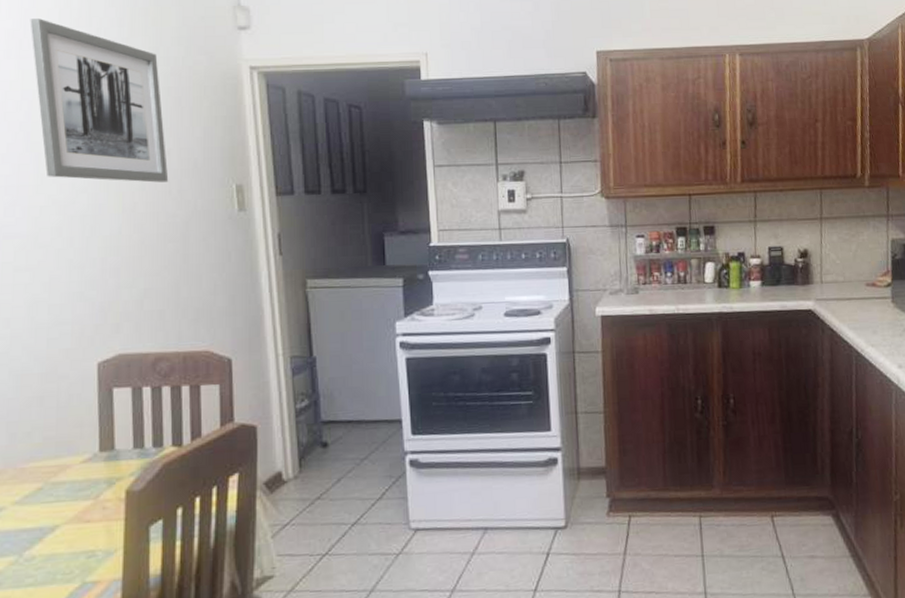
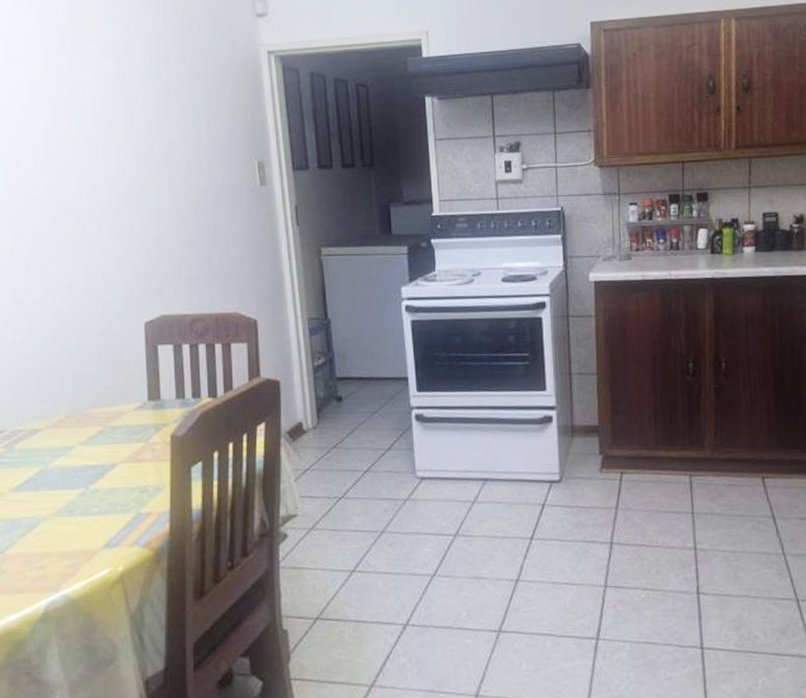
wall art: present [30,18,169,183] -> none [80,15,200,161]

